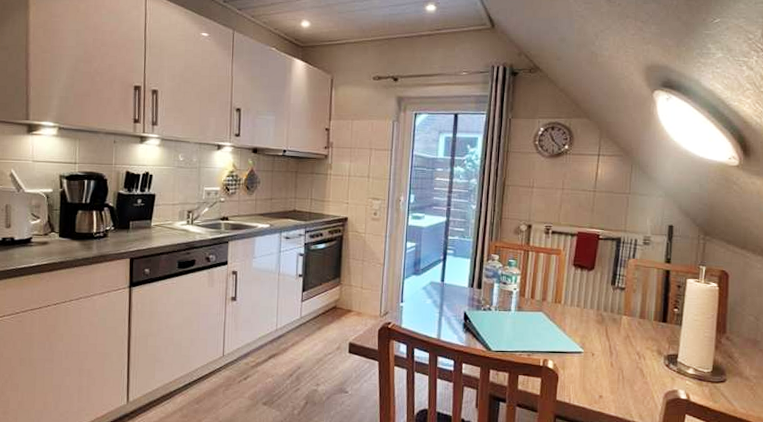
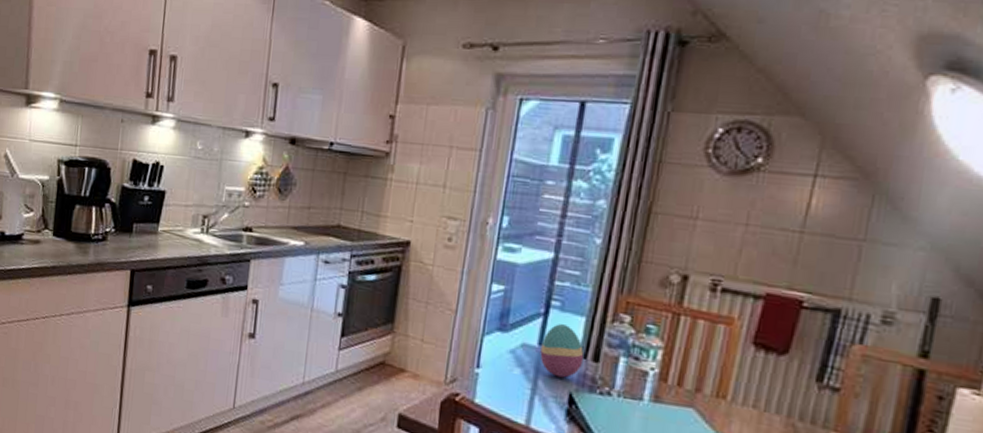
decorative egg: none [443,266,472,302] -> present [540,324,584,378]

